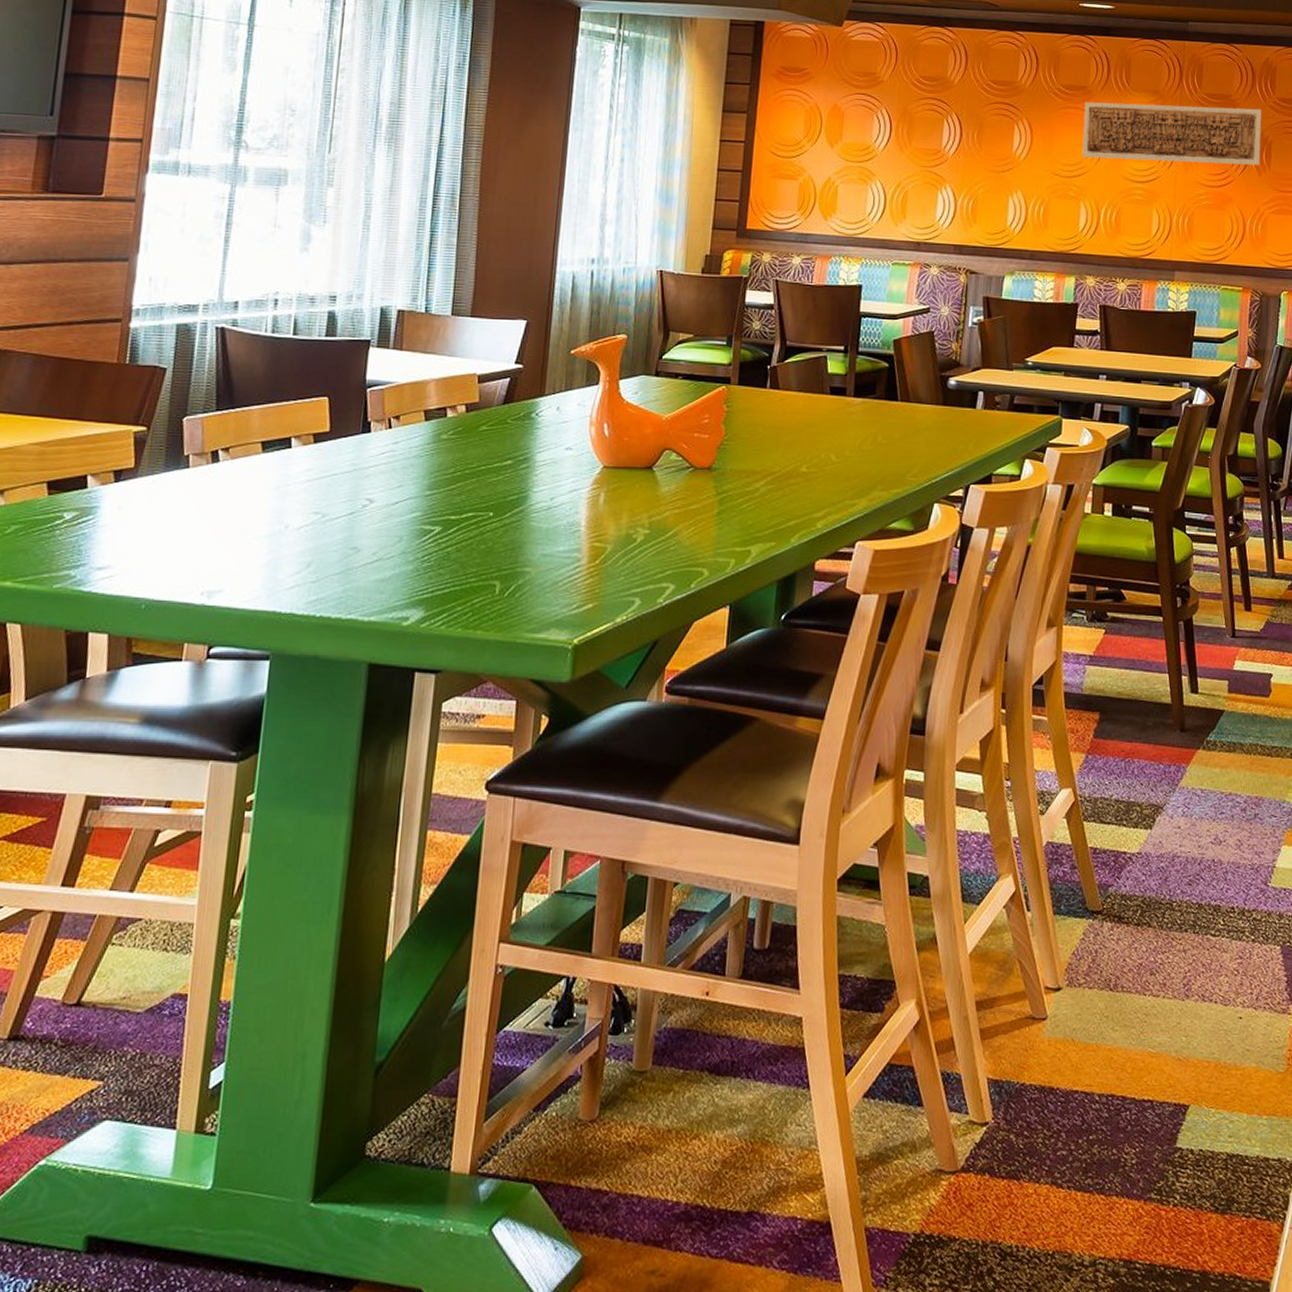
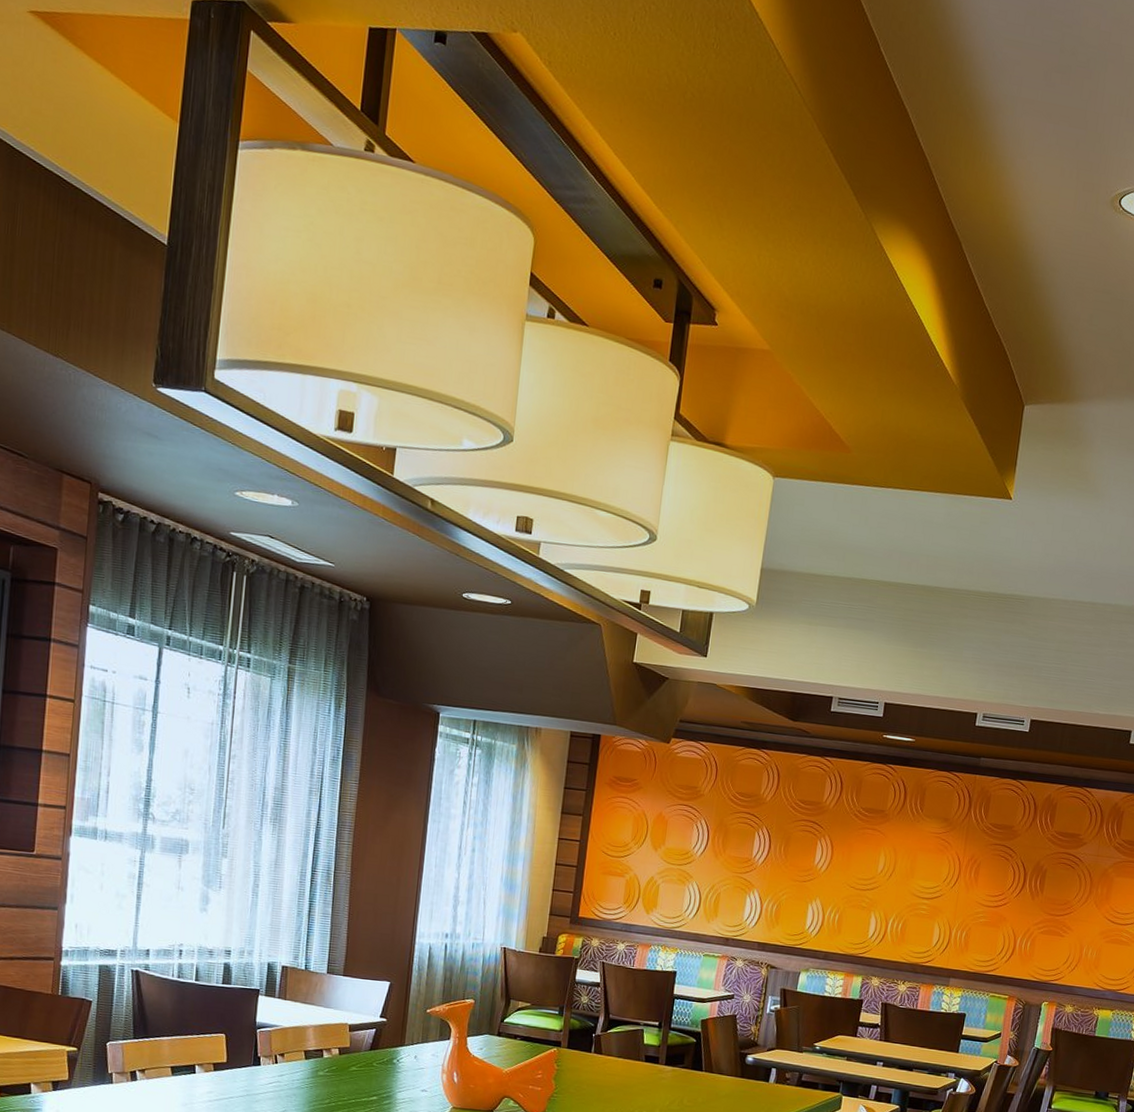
decorative wall panel: present [1082,102,1262,165] -> none [876,824,1041,891]

